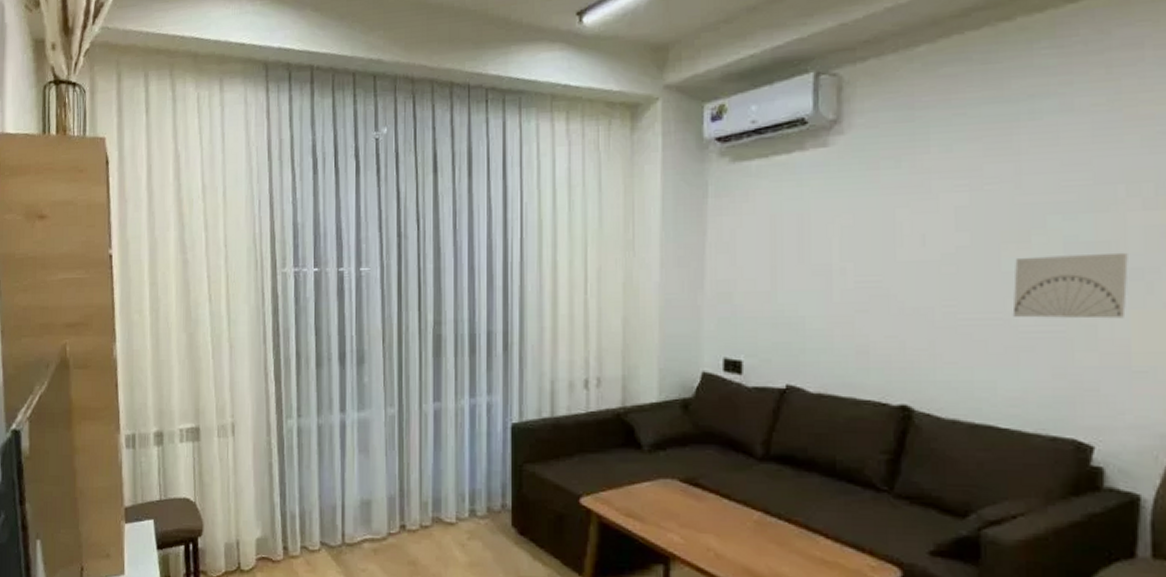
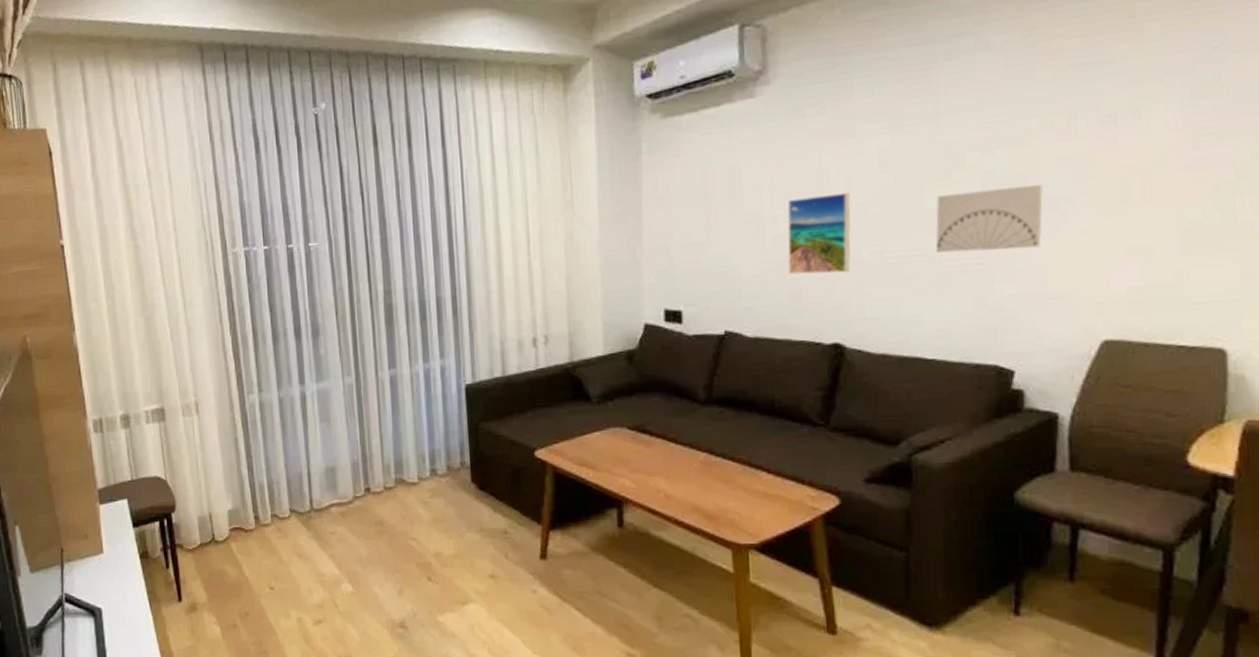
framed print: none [856,249,924,332] -> present [787,192,851,275]

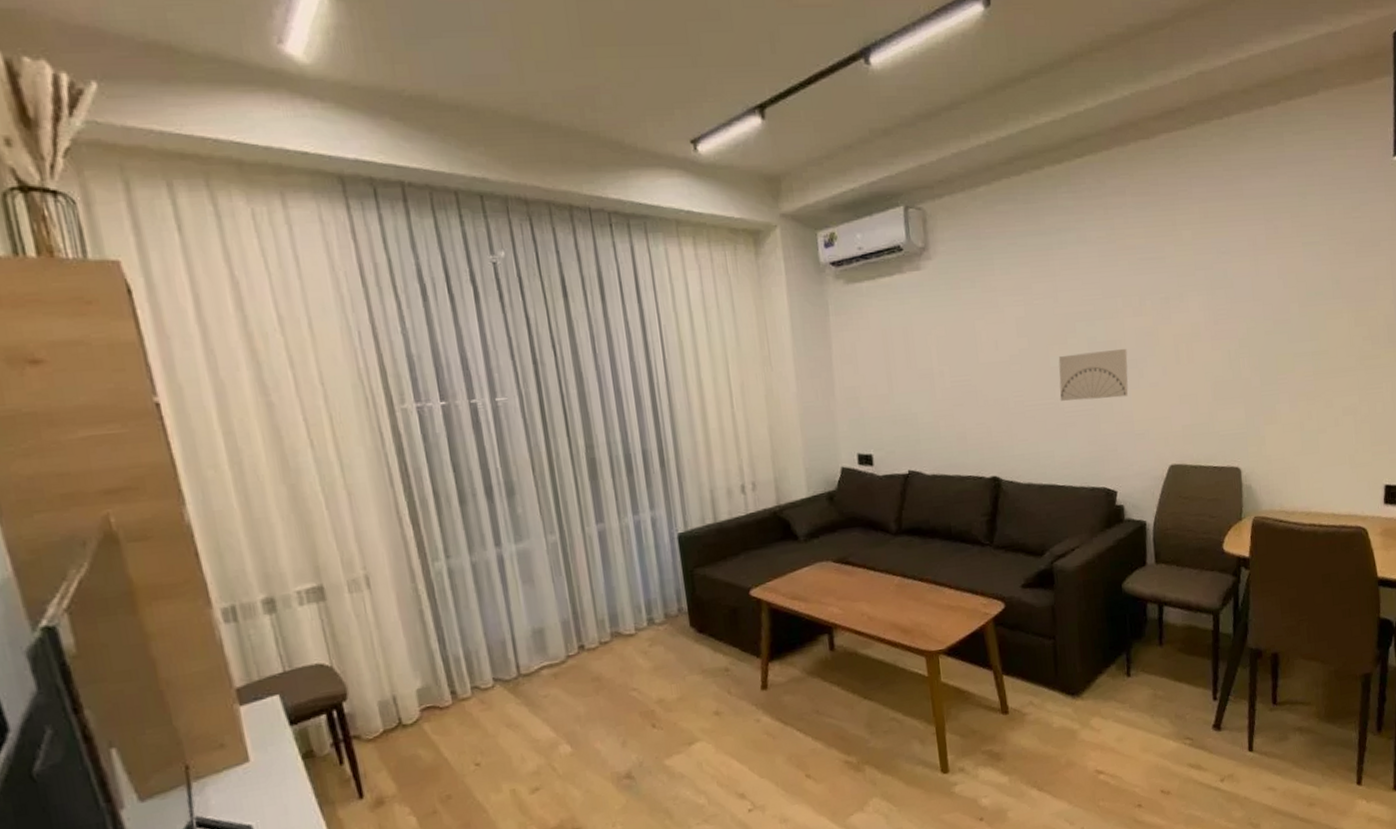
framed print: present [787,192,851,275] -> none [951,352,1001,421]

